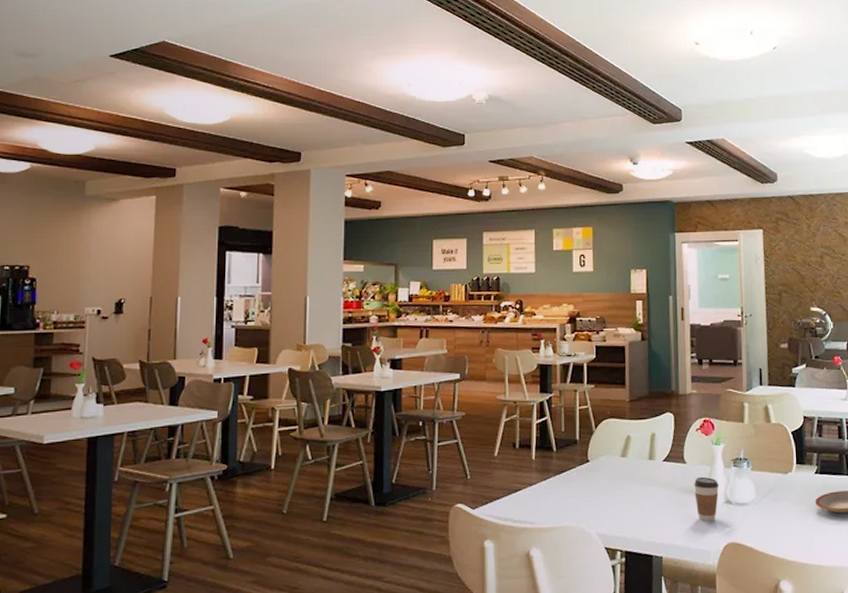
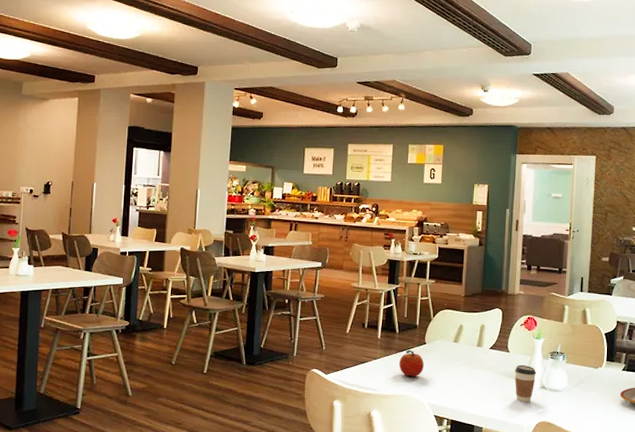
fruit: none [559,470,588,503] -> present [399,349,424,377]

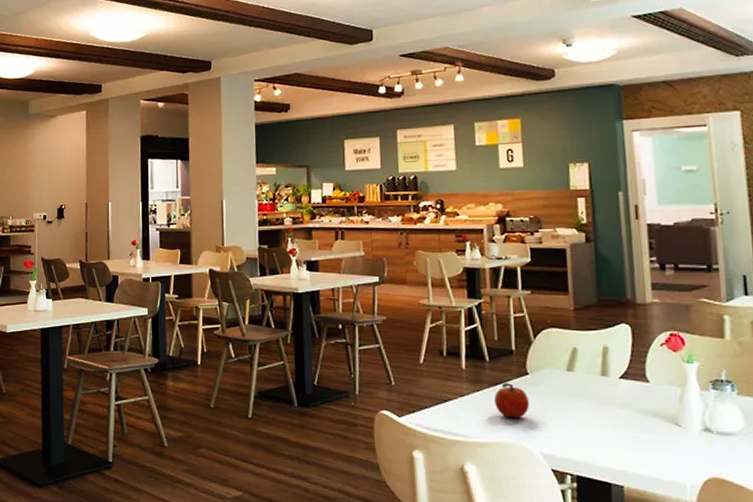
coffee cup: present [514,364,536,403] -> none [661,398,694,452]

